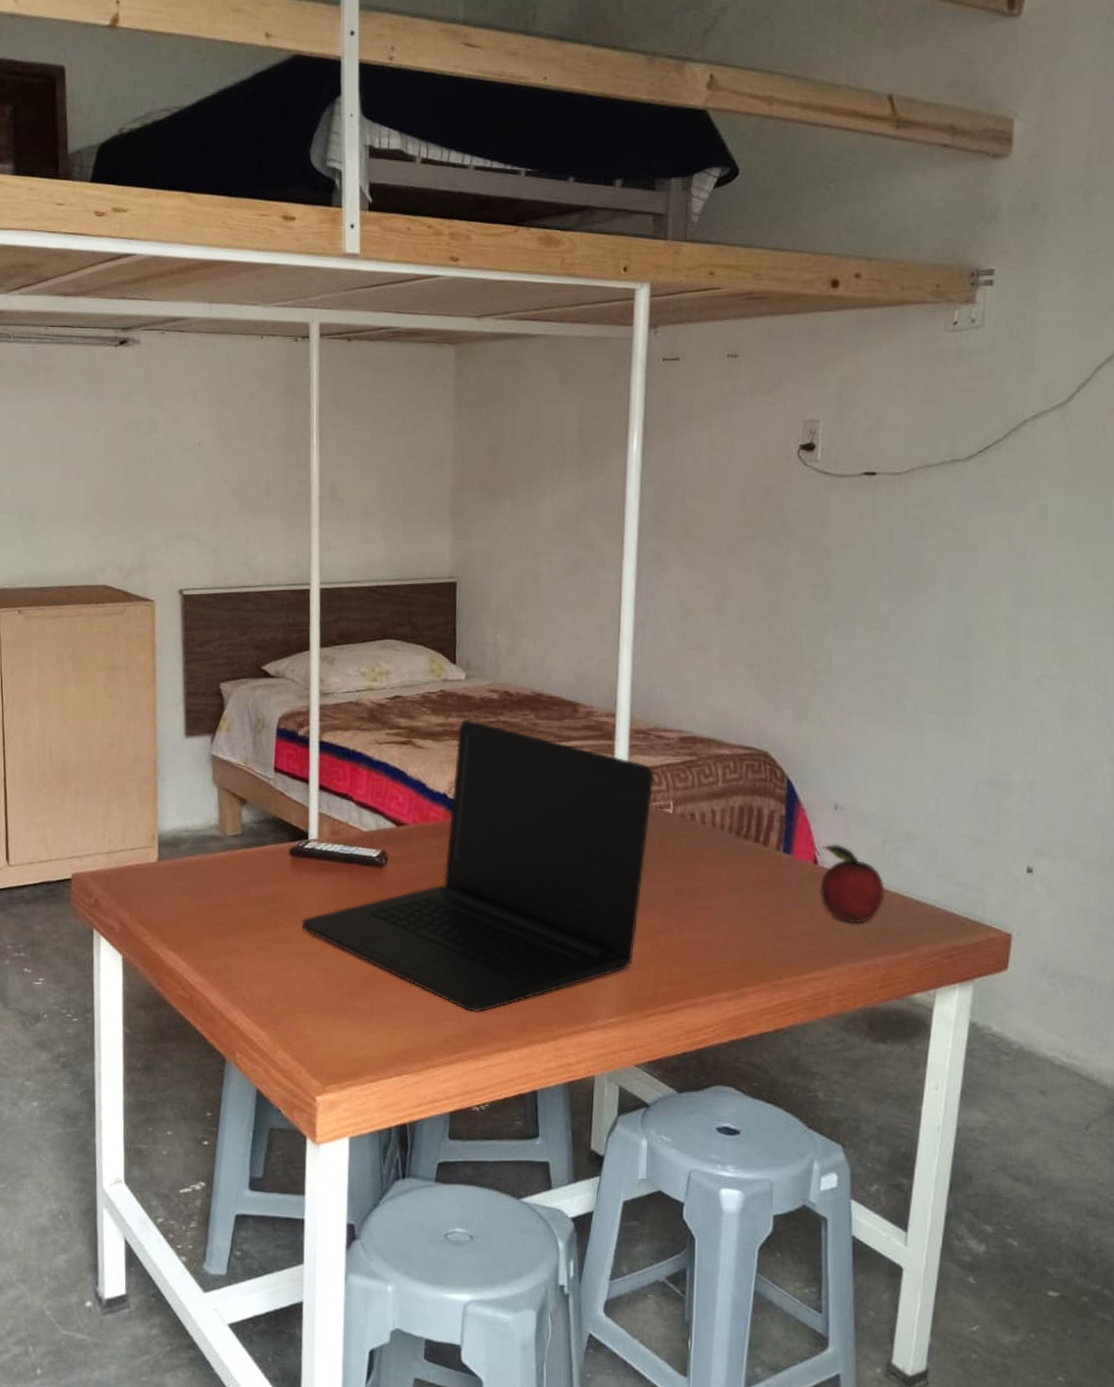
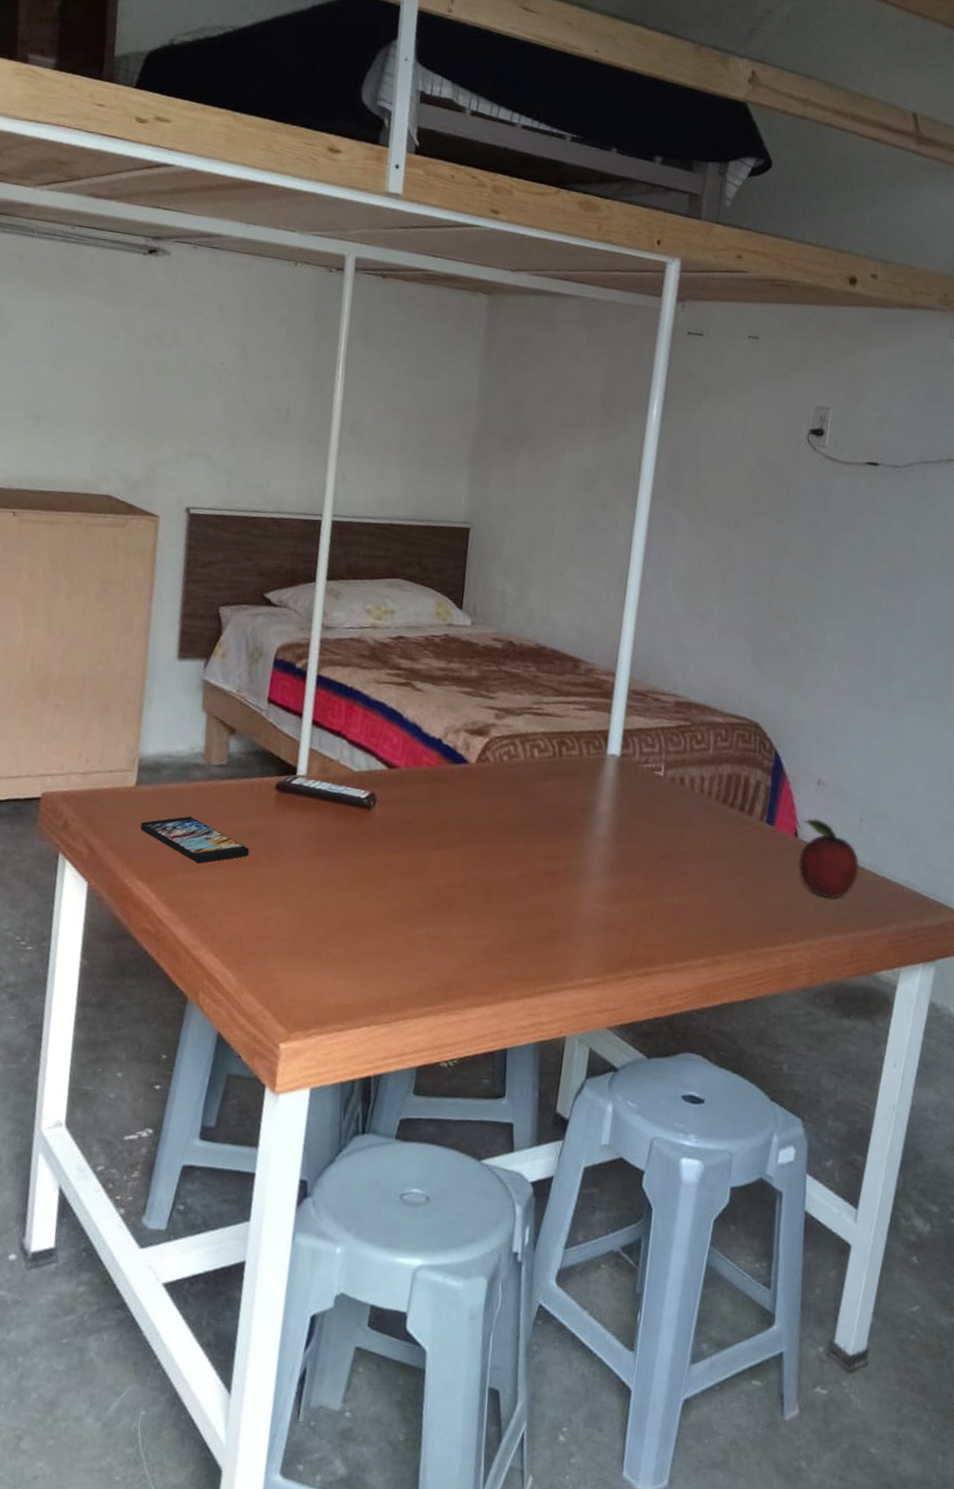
smartphone: none [166,886,270,931] -> present [140,816,250,864]
laptop: present [301,720,655,1013] -> none [280,666,649,966]

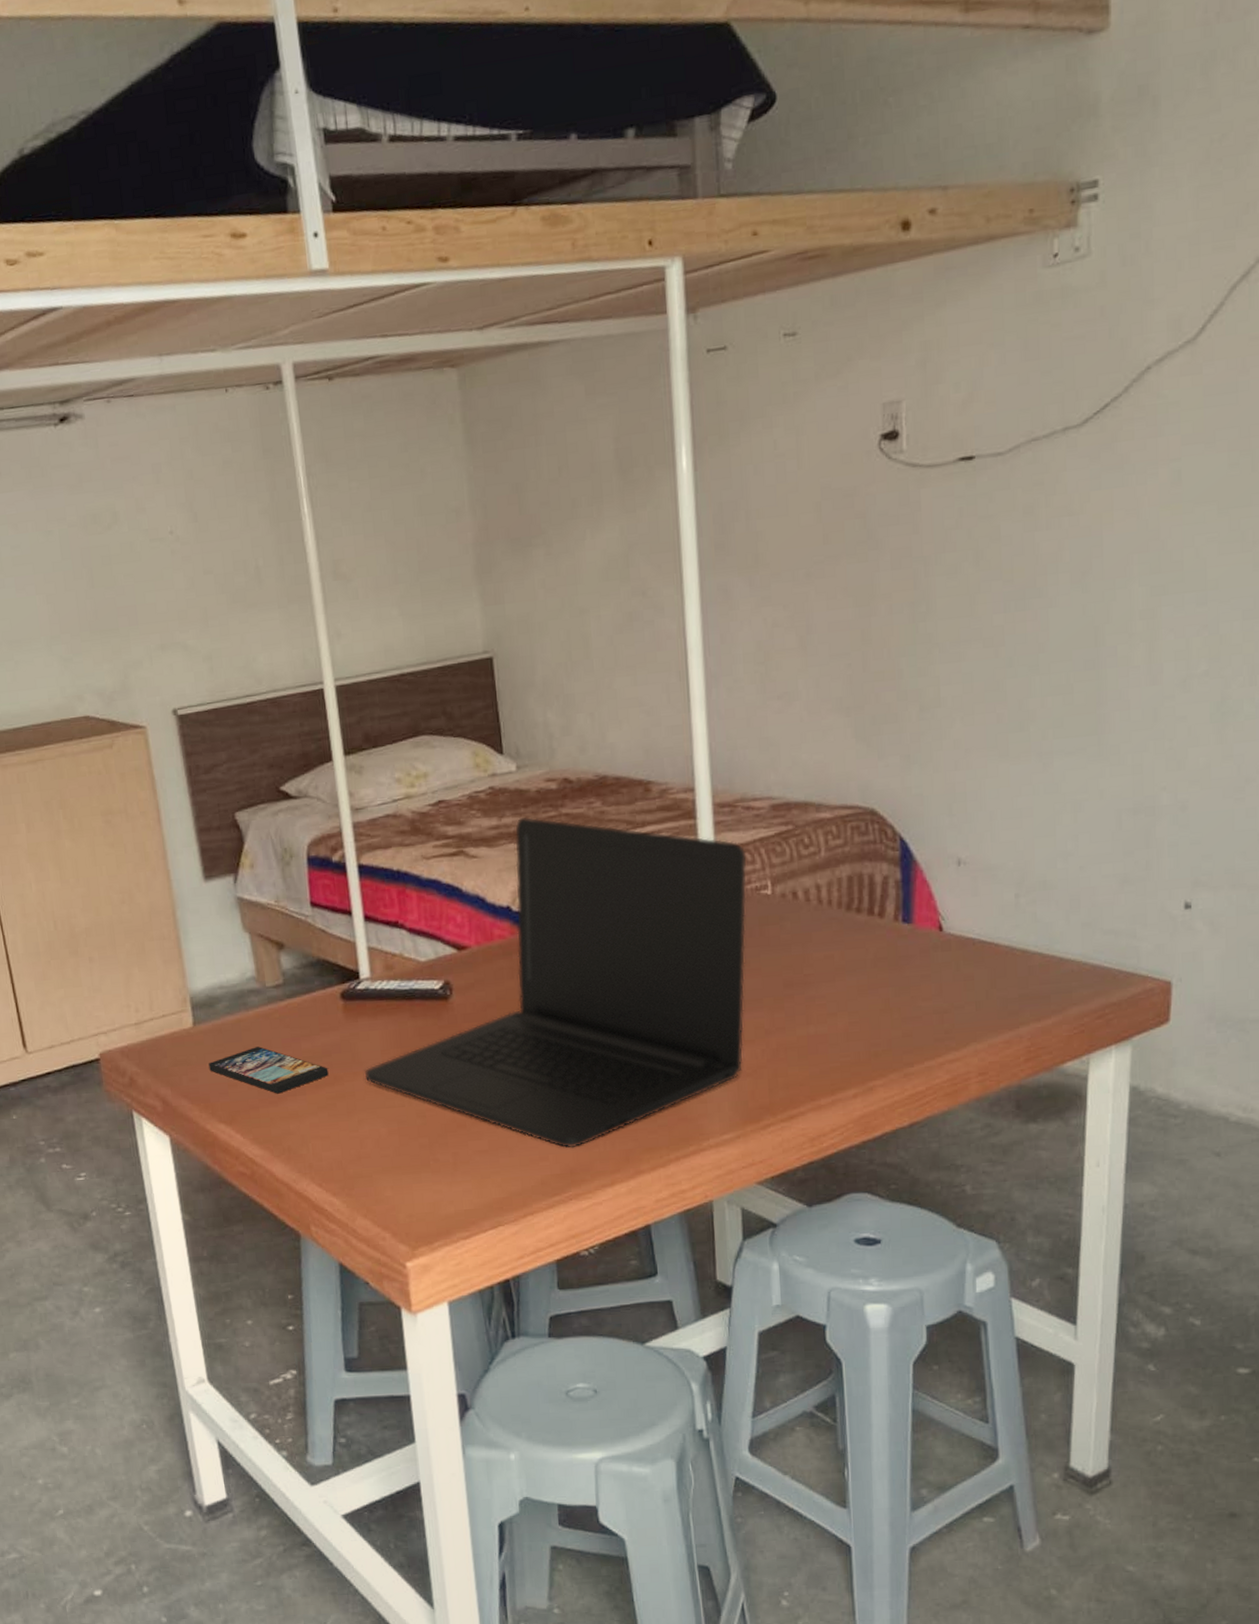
laptop: none [280,666,649,966] -> present [364,817,747,1149]
fruit: present [798,818,859,899] -> none [944,904,1022,993]

